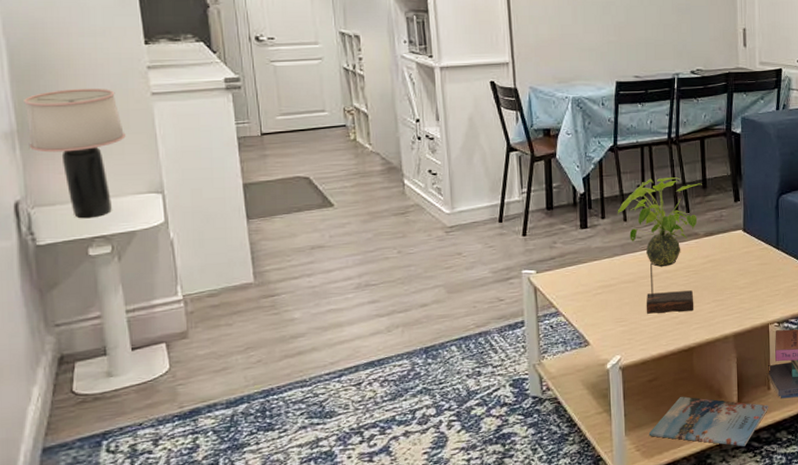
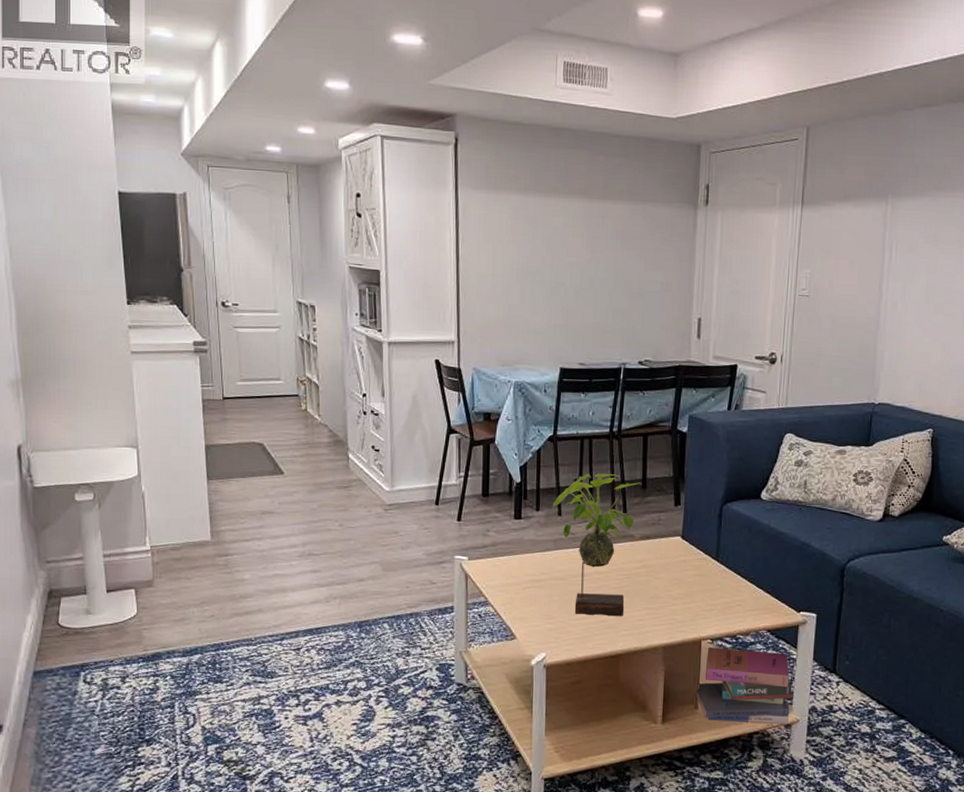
table lamp: present [24,88,126,219] -> none [27,343,108,466]
magazine: present [648,396,769,447] -> none [568,704,695,764]

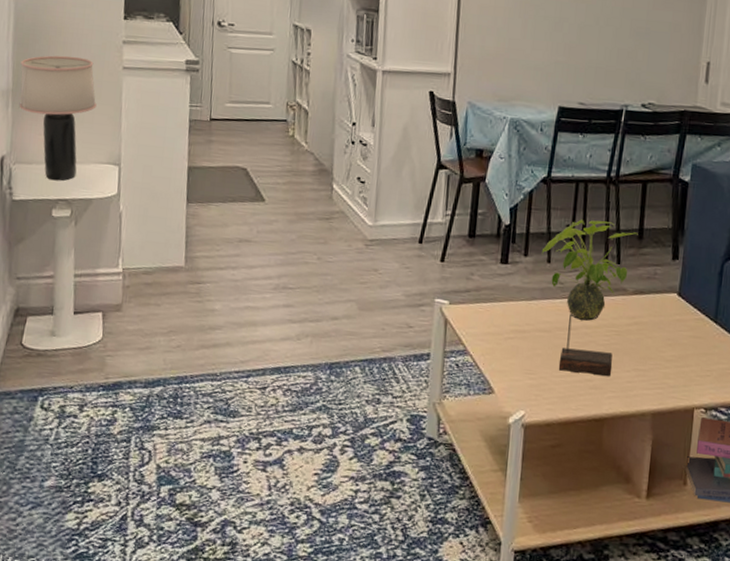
table lamp: none [27,343,108,466] -> present [20,55,97,181]

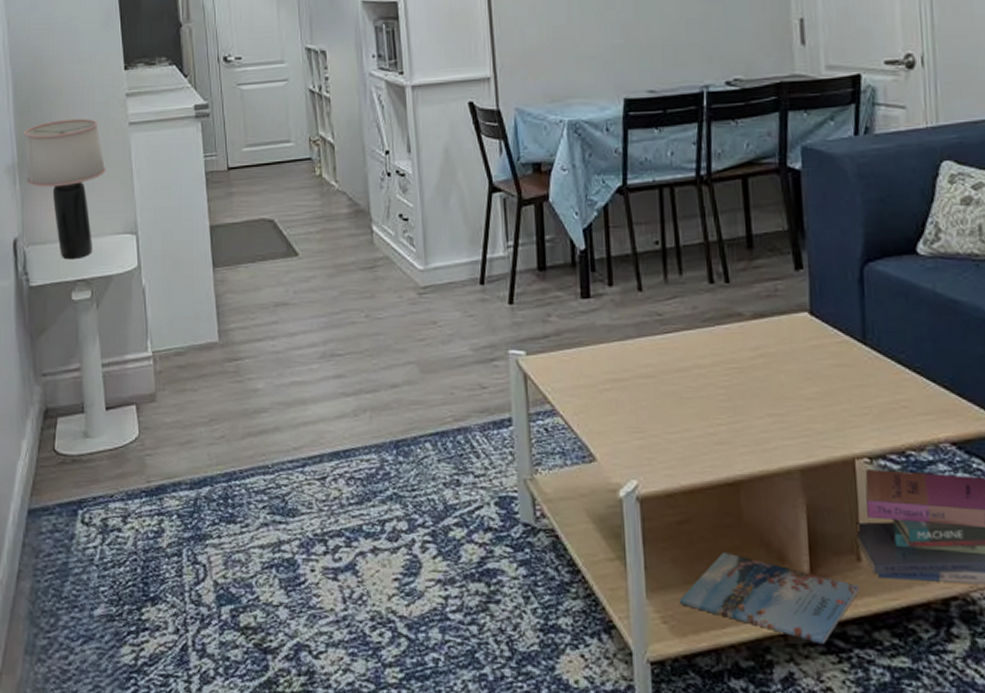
plant: present [541,219,638,376] -> none [629,232,747,426]
magazine: none [543,472,683,545] -> present [679,553,860,644]

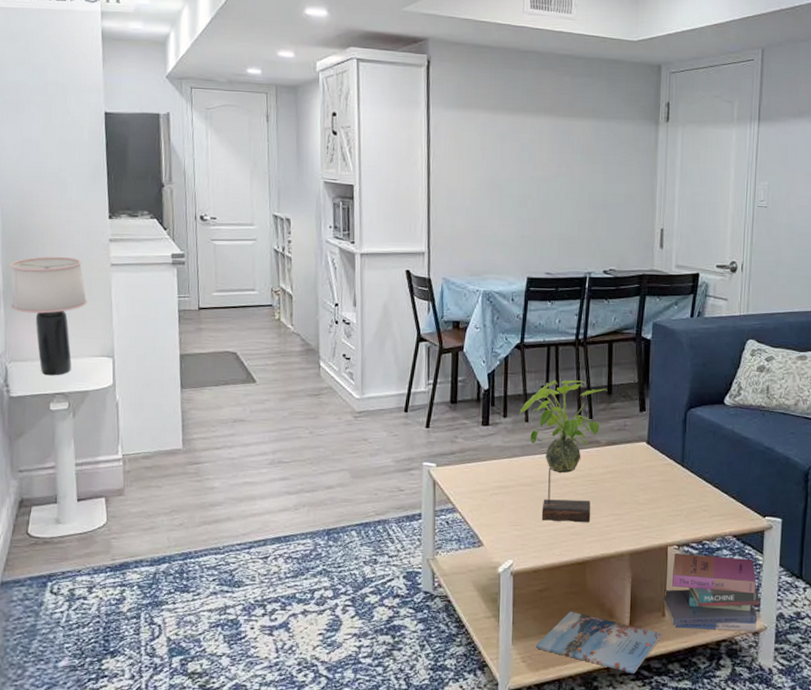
plant: none [629,232,747,426] -> present [519,380,607,522]

